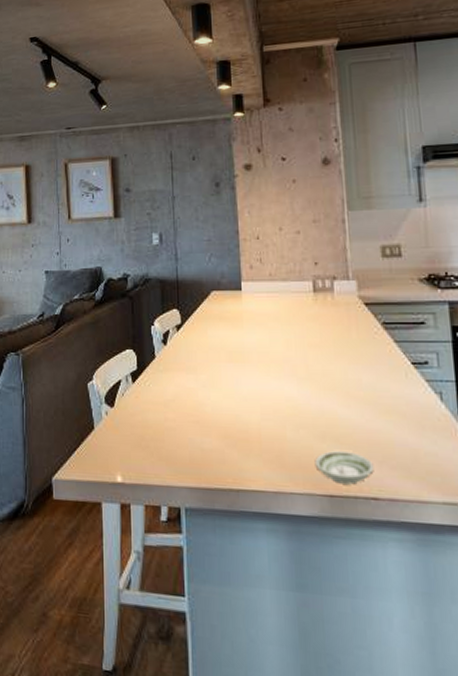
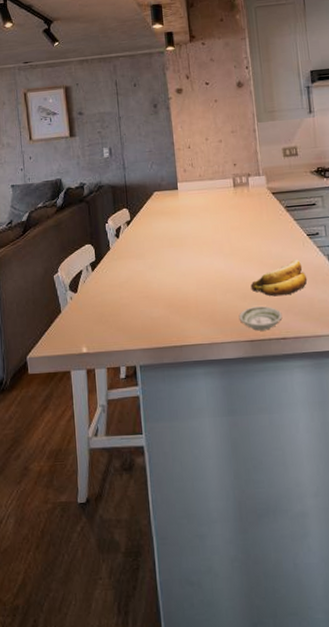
banana: none [332,394,411,442] -> present [250,259,308,297]

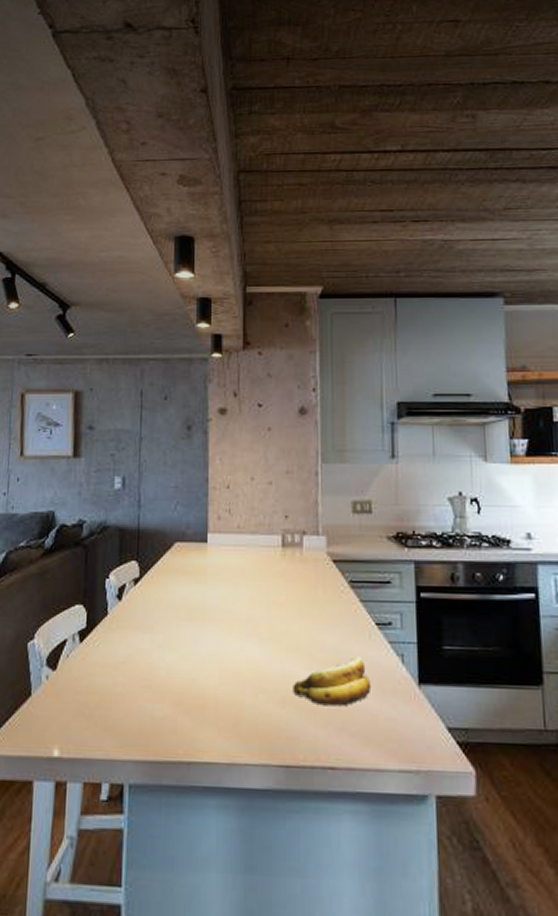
saucer: present [239,306,282,331] -> none [272,717,333,754]

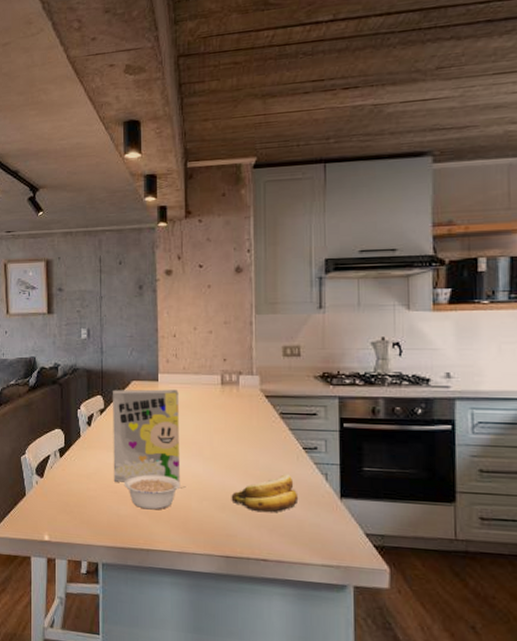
cereal box: none [147,552,231,673] -> present [113,389,179,482]
legume: none [160,662,239,709] -> present [124,474,186,510]

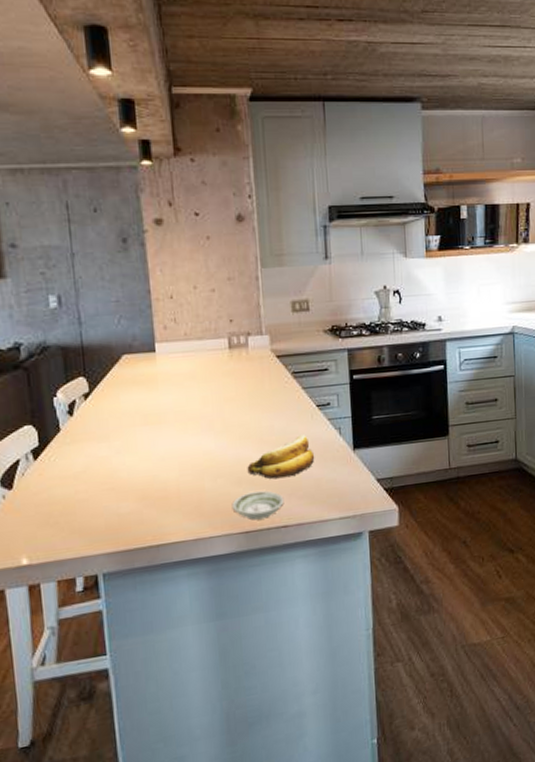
cereal box: present [113,389,179,482] -> none [99,359,189,477]
legume: present [124,474,186,510] -> none [122,458,197,502]
saucer: none [214,520,265,548] -> present [231,491,284,520]

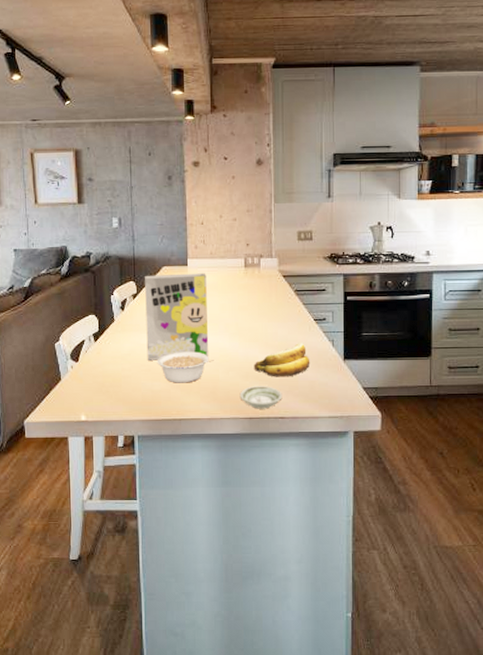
cereal box: none [99,359,189,477] -> present [145,273,208,361]
legume: none [122,458,197,502] -> present [157,351,214,383]

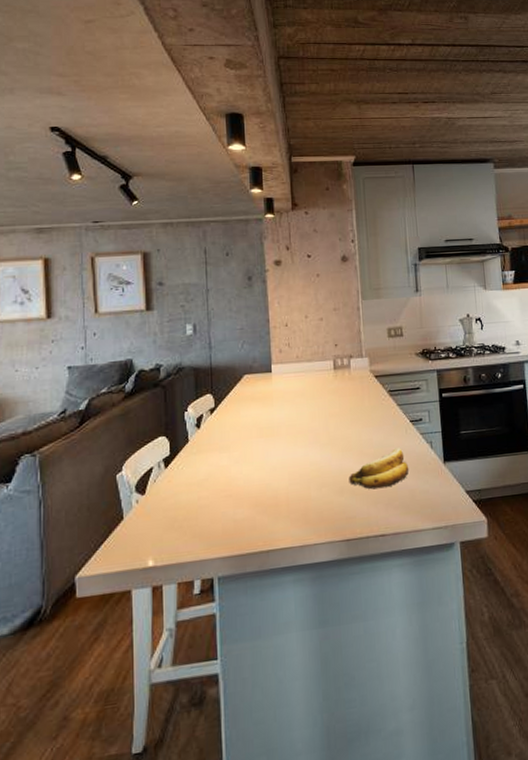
cereal box: present [145,273,208,361] -> none [224,379,298,485]
legume: present [157,351,214,383] -> none [239,468,305,508]
saucer: present [239,386,282,409] -> none [334,500,382,529]

